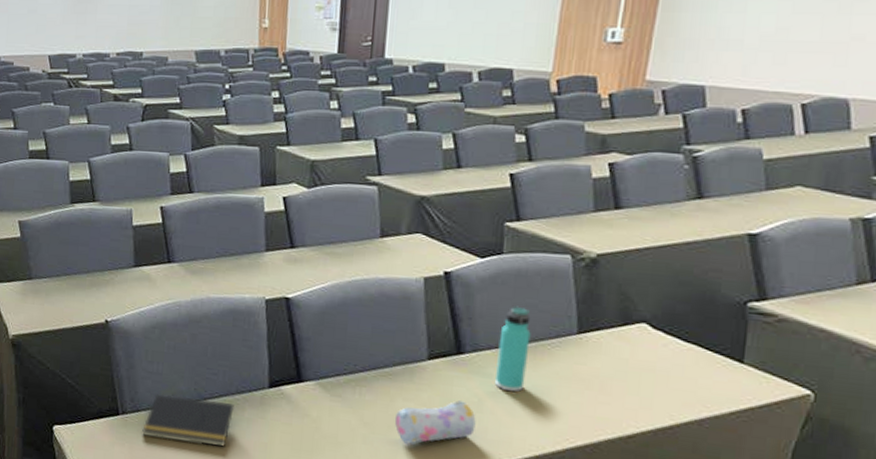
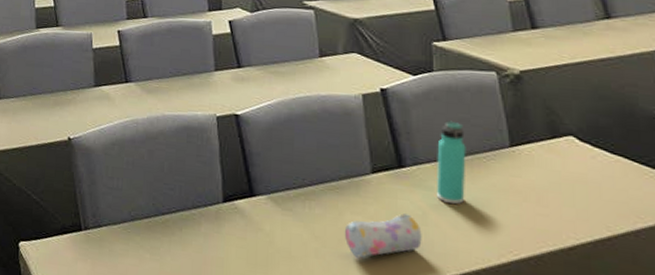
notepad: present [142,394,234,447] -> none [104,209,191,263]

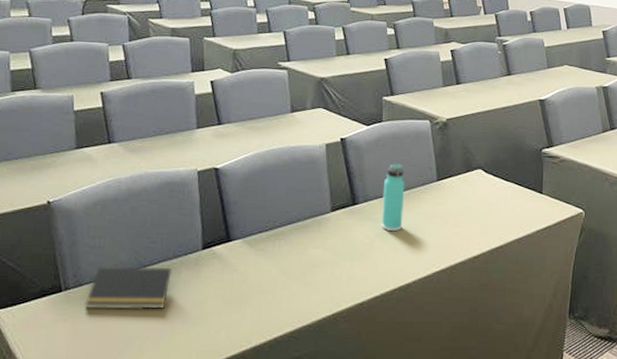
notepad: none [104,209,191,263] -> present [85,266,172,310]
pencil case: present [344,213,422,258] -> none [307,243,369,284]

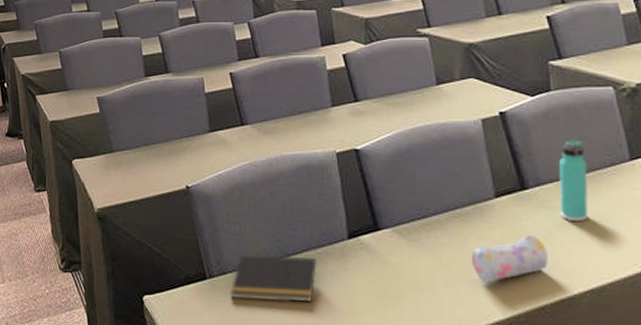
pencil case: none [307,243,369,284] -> present [471,235,548,283]

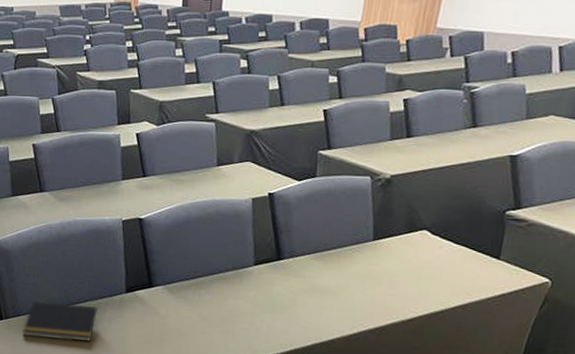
pencil case: present [471,235,548,283] -> none [227,297,291,333]
thermos bottle: present [559,139,589,222] -> none [307,219,337,289]

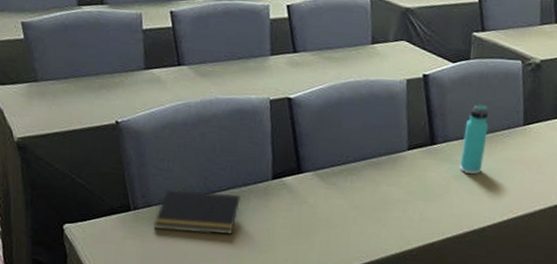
thermos bottle: none [307,219,337,289] -> present [460,103,489,175]

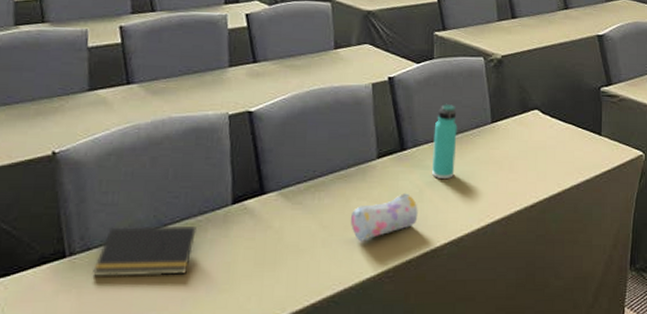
pencil case: none [379,184,444,222] -> present [350,193,418,241]

